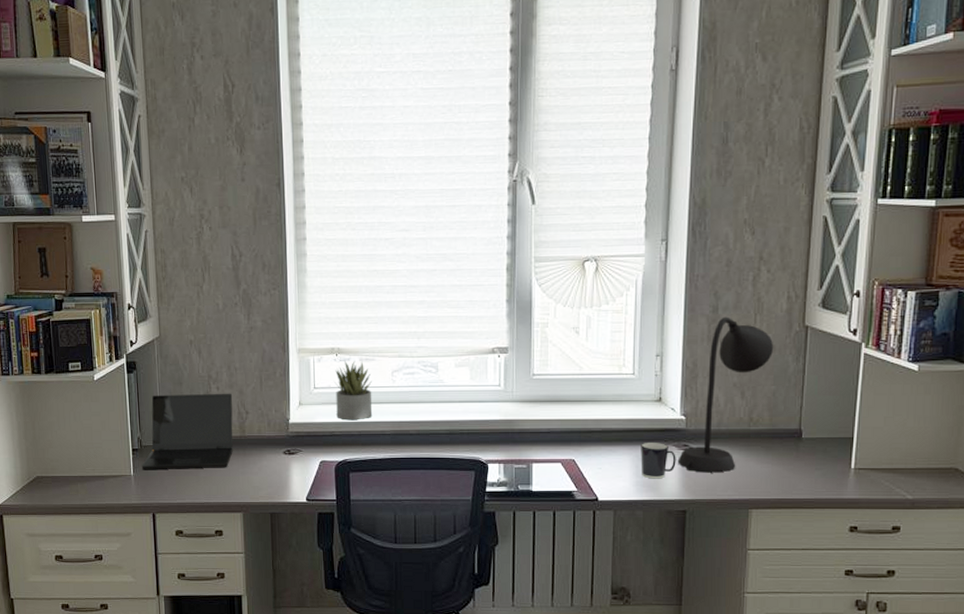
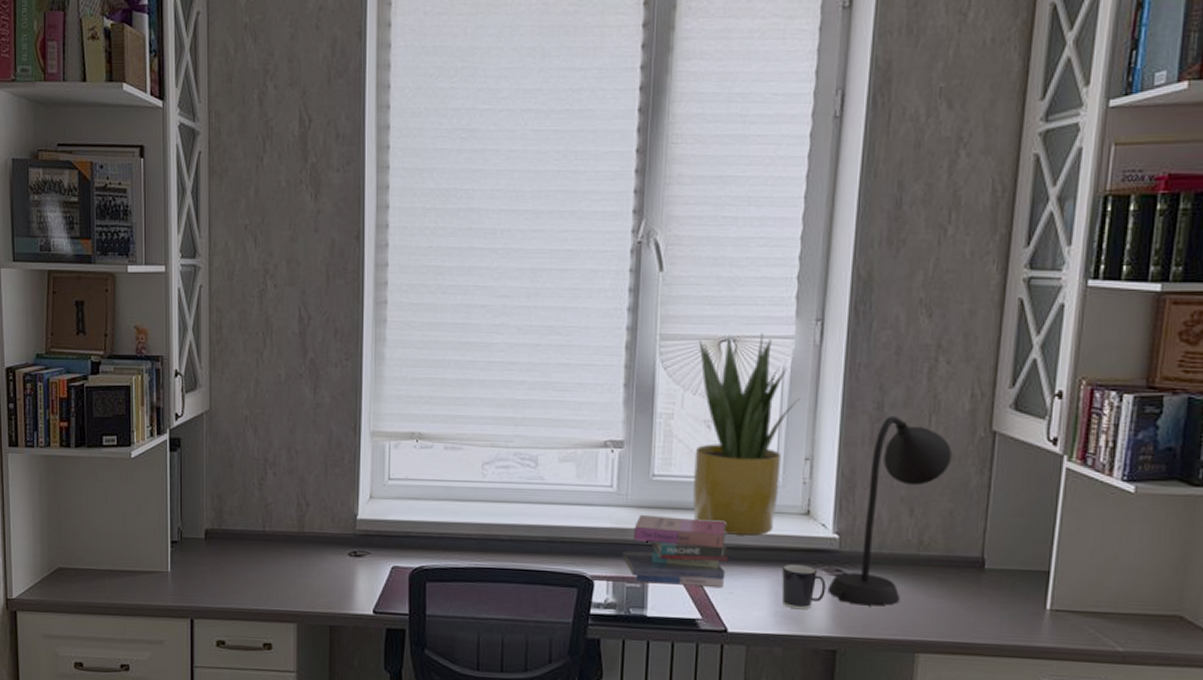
laptop: present [142,393,233,470] -> none [182,478,292,569]
succulent plant: present [334,361,373,421] -> none [413,449,458,520]
books: none [511,407,596,464] -> present [622,514,728,587]
planter: none [566,253,651,420] -> present [693,333,801,536]

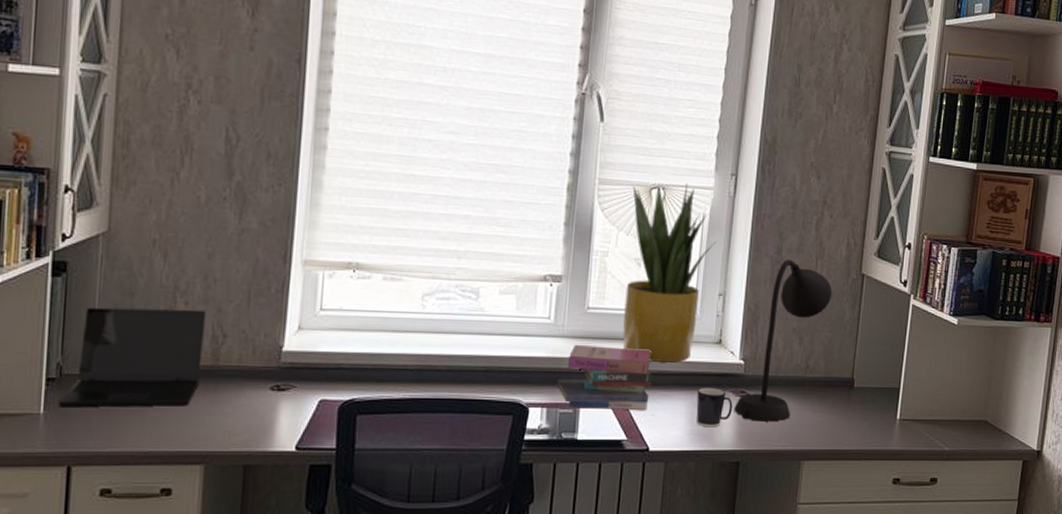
laptop: none [182,478,292,569] -> present [59,307,207,408]

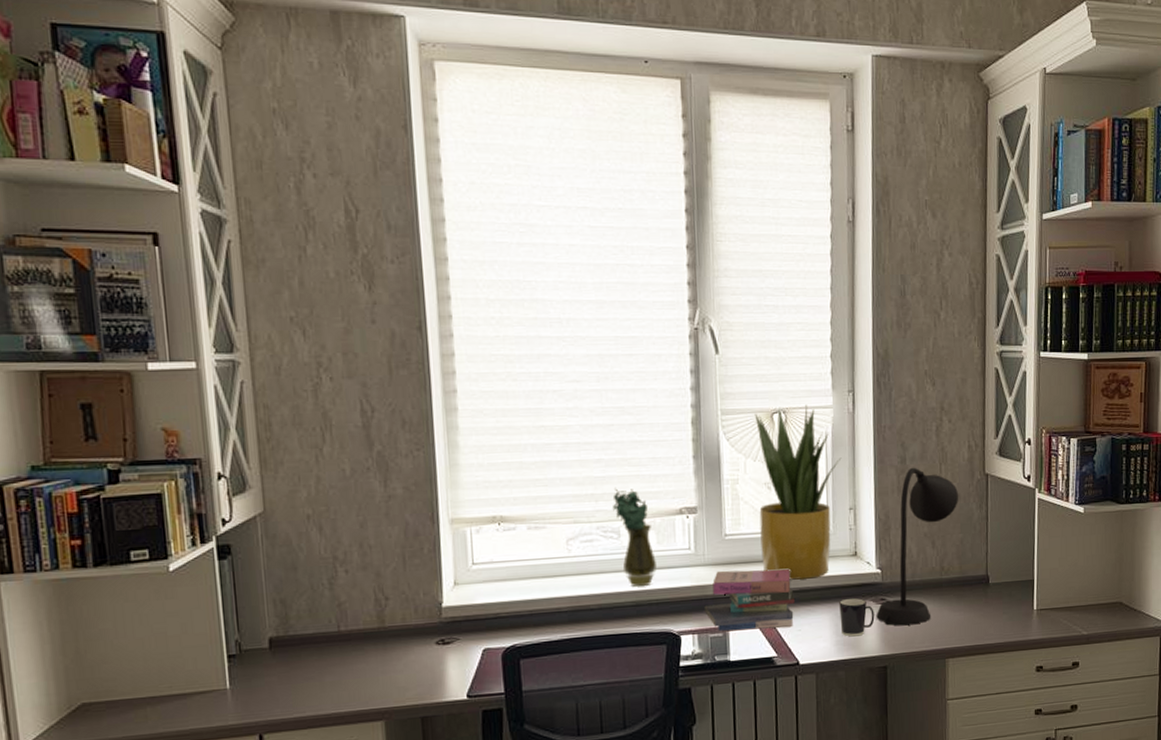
laptop: present [59,307,207,408] -> none [243,576,369,681]
vase: none [474,246,513,351] -> present [612,487,657,586]

